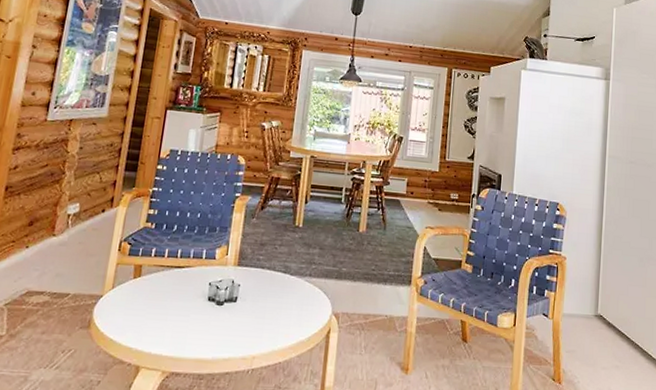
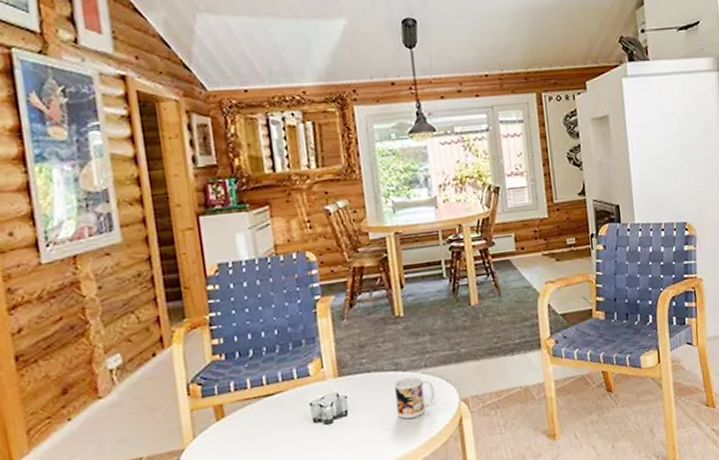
mug: none [277,280,313,319] -> present [394,376,436,419]

